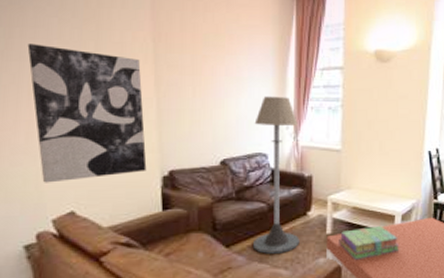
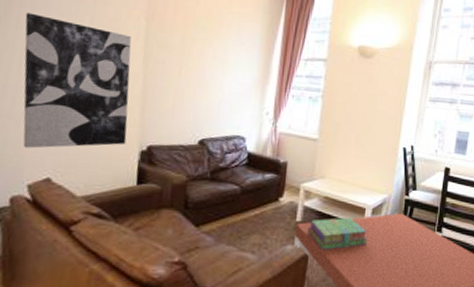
floor lamp: present [253,96,300,254] -> none [223,81,278,237]

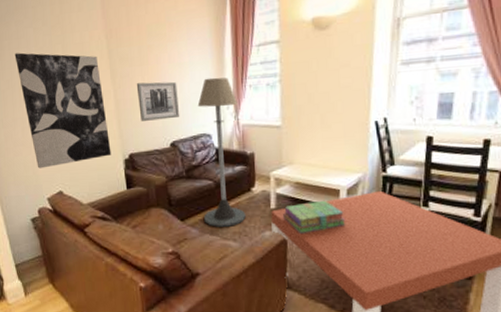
wall art: none [169,72,218,116] -> present [136,81,180,121]
floor lamp: none [223,81,278,237] -> present [197,77,246,227]

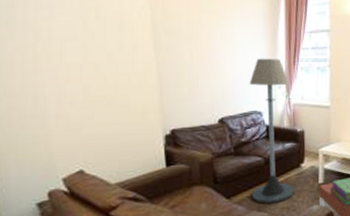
wall art: present [14,52,112,169] -> none [30,13,150,145]
wall art: present [136,81,180,121] -> none [183,57,230,96]

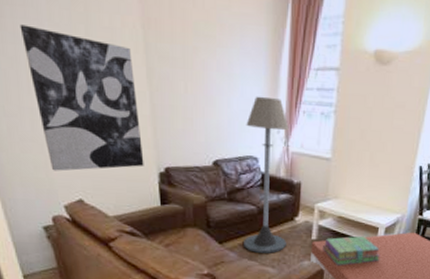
wall art: none [30,13,150,145] -> present [19,24,144,171]

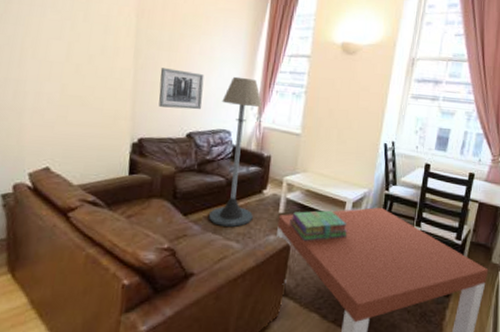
wall art: present [19,24,144,171] -> none [23,9,123,139]
wall art: none [177,89,226,135] -> present [158,68,205,110]

